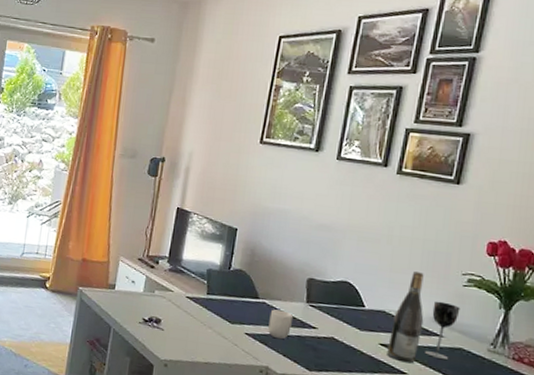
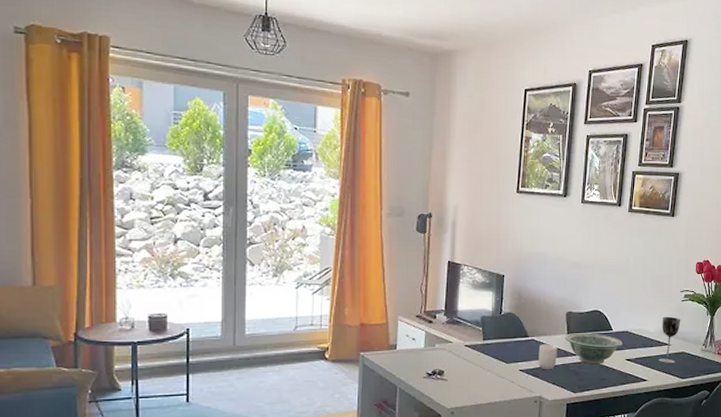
bowl: none [303,302,377,344] -> present [565,333,622,365]
wine bottle: present [387,271,424,364] -> none [632,294,656,372]

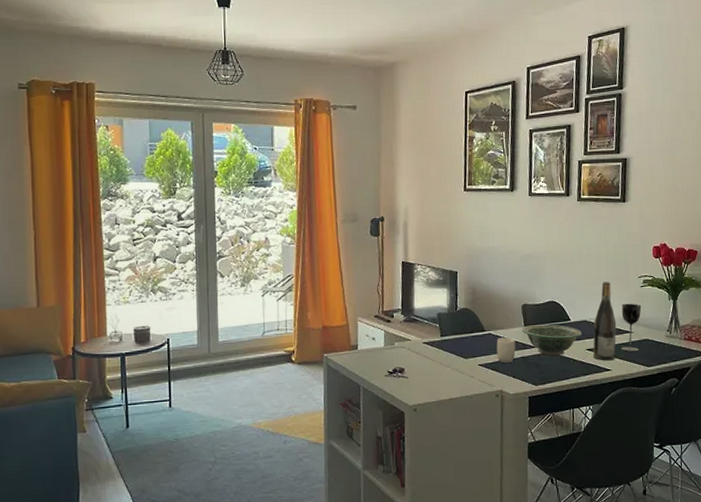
wine bottle: none [632,294,656,372] -> present [593,282,617,361]

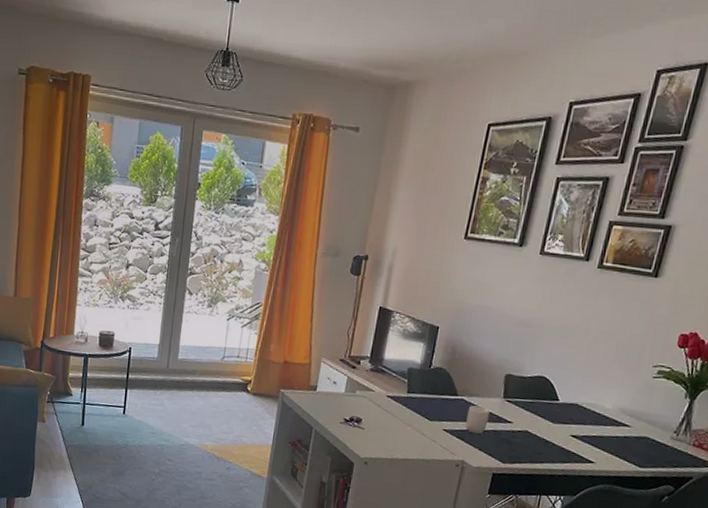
bowl: present [522,324,582,356] -> none [500,398,569,437]
wine bottle: present [593,282,617,361] -> none [577,365,617,453]
wine glass: present [621,303,642,352] -> none [613,393,649,448]

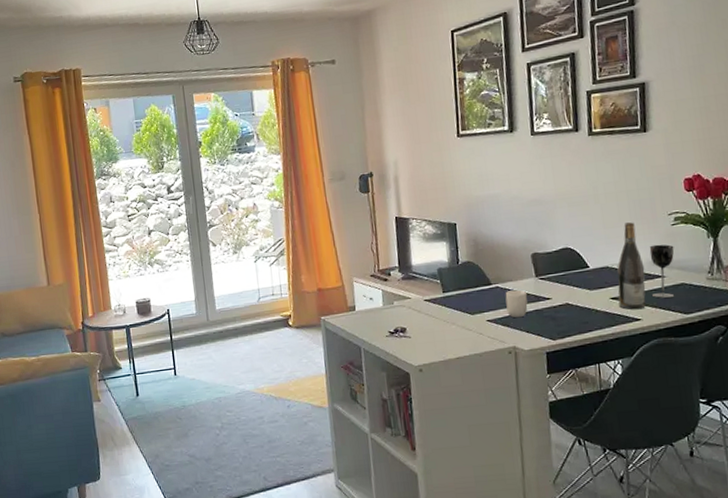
wine bottle: none [577,365,617,453] -> present [617,222,646,310]
wine glass: none [613,393,649,448] -> present [649,244,675,298]

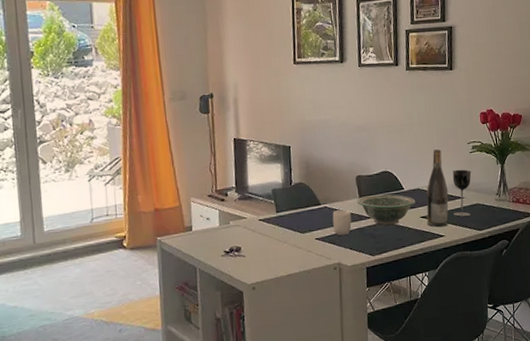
bowl: none [534,273,604,308] -> present [357,194,415,226]

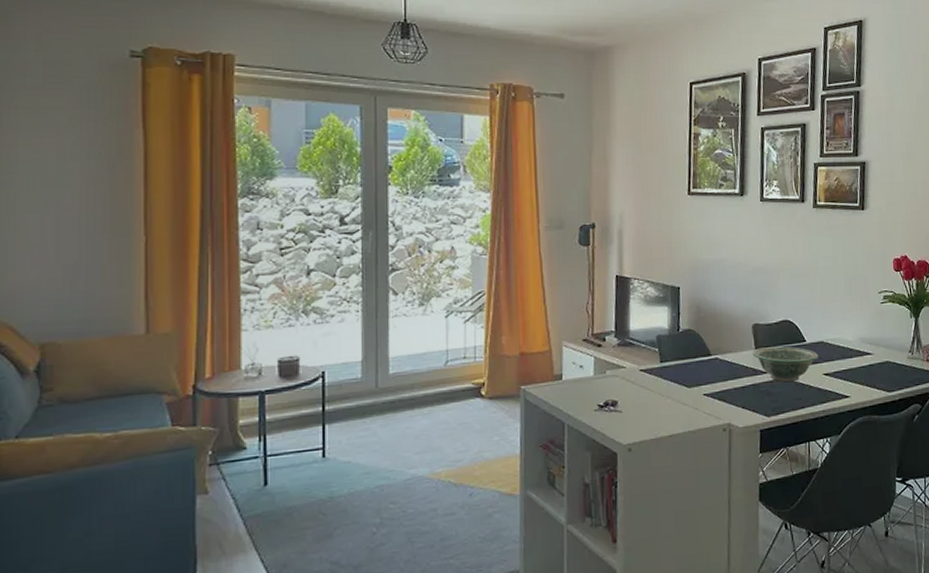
cup: present [332,209,352,236] -> none [724,362,746,393]
wine bottle: present [426,149,449,227] -> none [830,298,856,387]
wine glass: present [452,169,472,217] -> none [860,321,882,376]

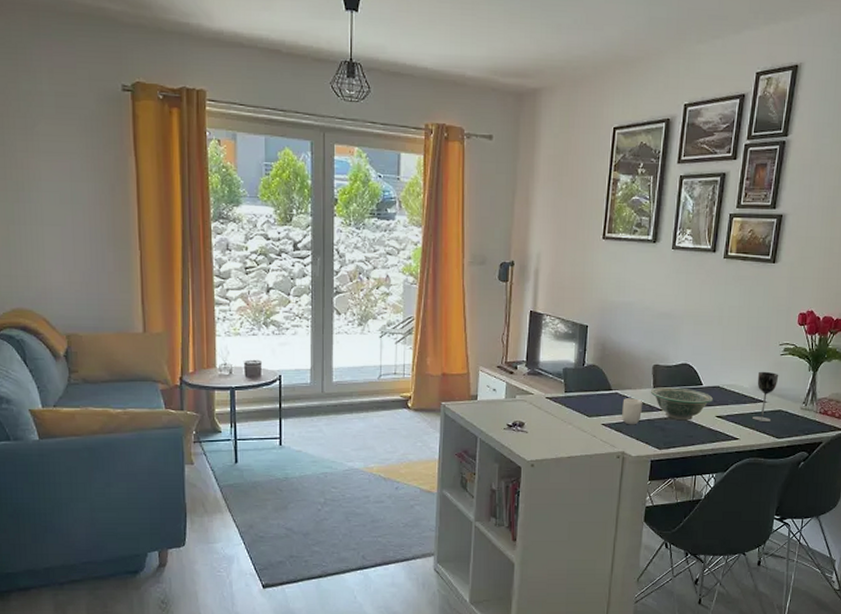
cup: none [724,362,746,393] -> present [622,398,643,425]
wine glass: none [860,321,882,376] -> present [753,371,779,421]

